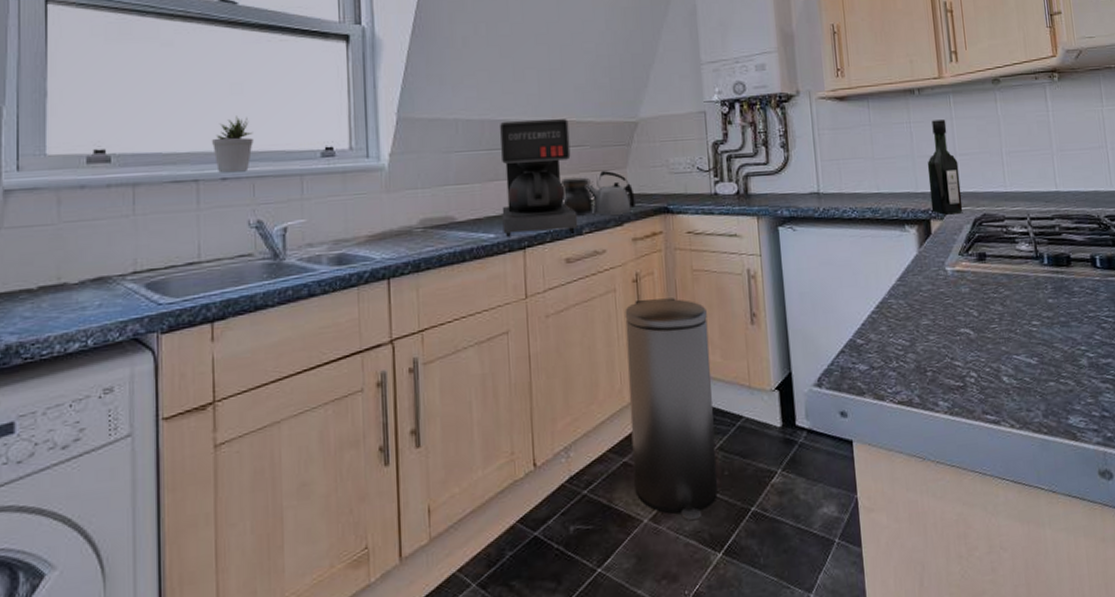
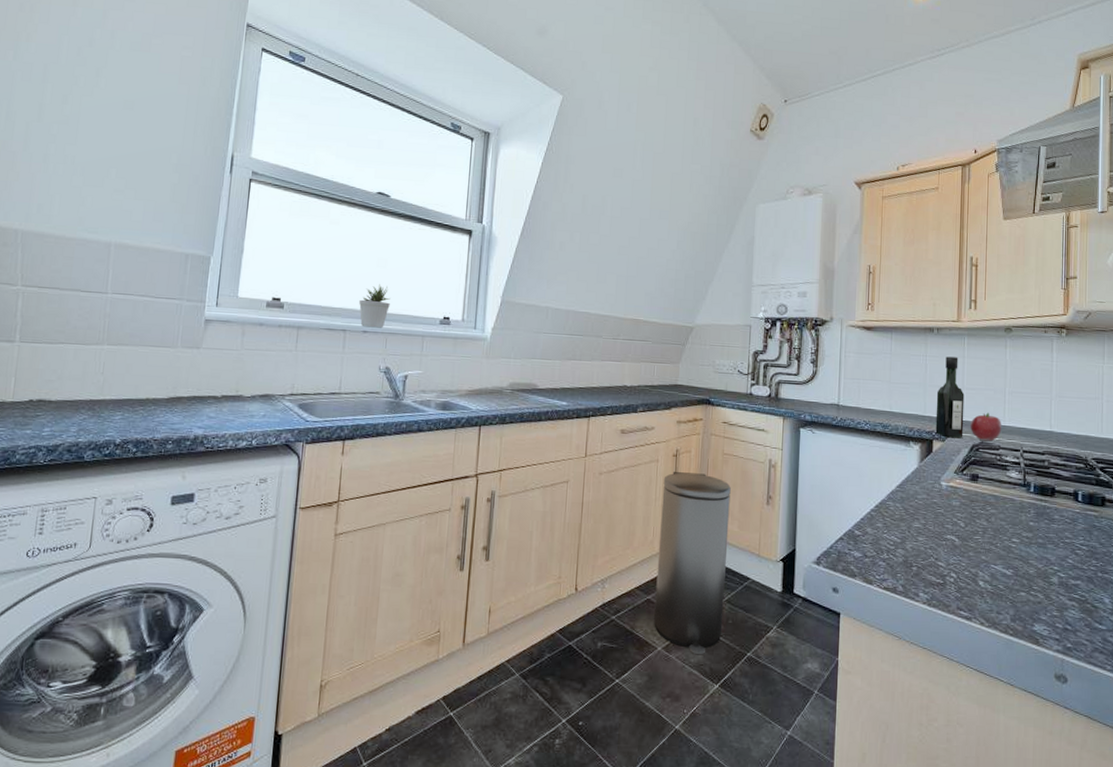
coffee maker: present [499,119,578,237] -> none [573,314,637,409]
jar: present [560,176,596,217] -> none [623,364,652,398]
kettle: present [586,171,635,217] -> none [645,363,684,401]
fruit: none [968,179,1004,213] -> present [969,412,1002,442]

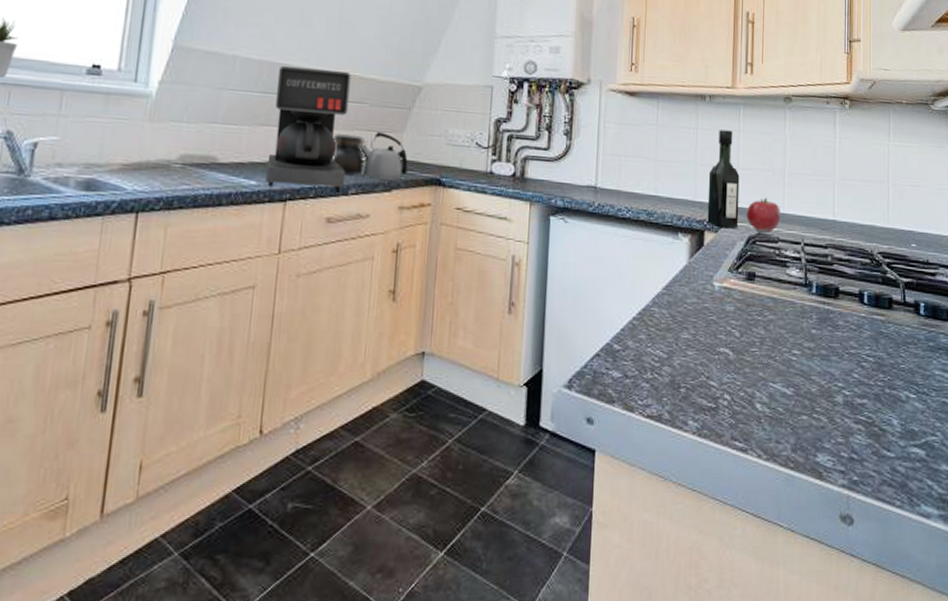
coffee maker: none [573,314,637,409] -> present [265,66,351,191]
jar: none [623,364,652,398] -> present [331,132,368,177]
kettle: none [645,363,684,401] -> present [359,132,408,181]
pedal bin: present [654,472,731,655] -> none [363,273,465,514]

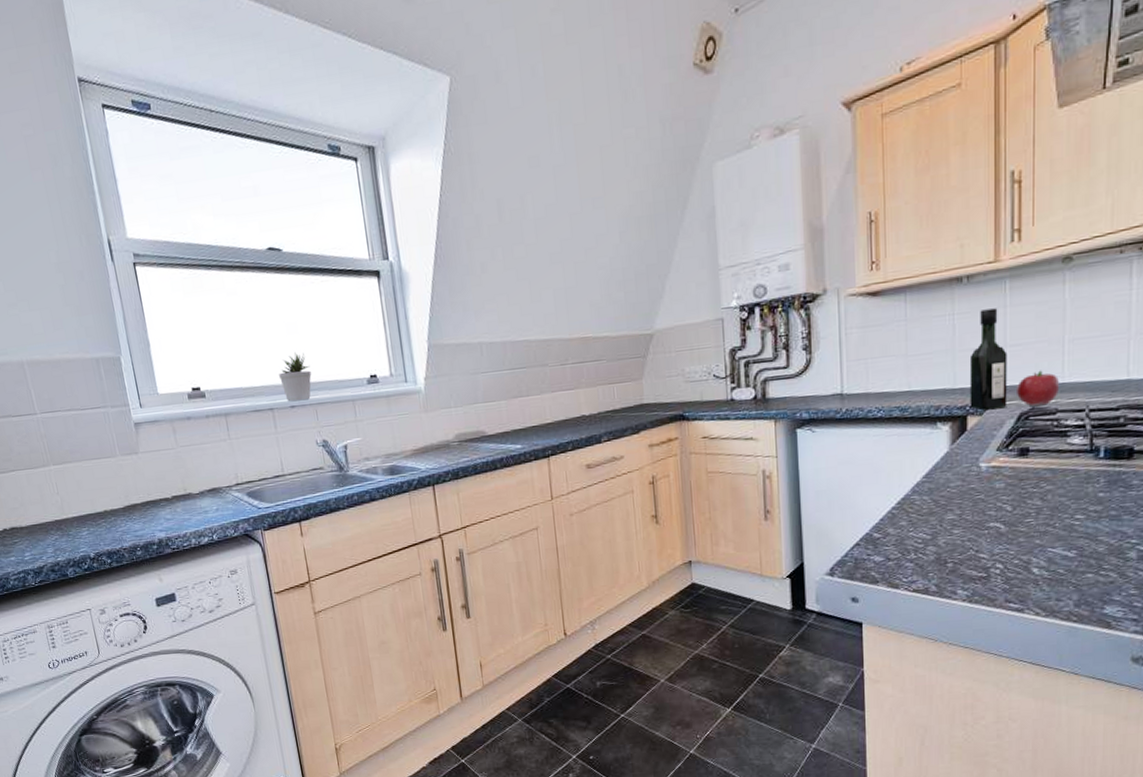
coffee maker: present [265,66,351,191] -> none [520,335,597,447]
jar: present [331,132,368,177] -> none [579,389,613,427]
kettle: present [359,132,408,181] -> none [604,383,651,425]

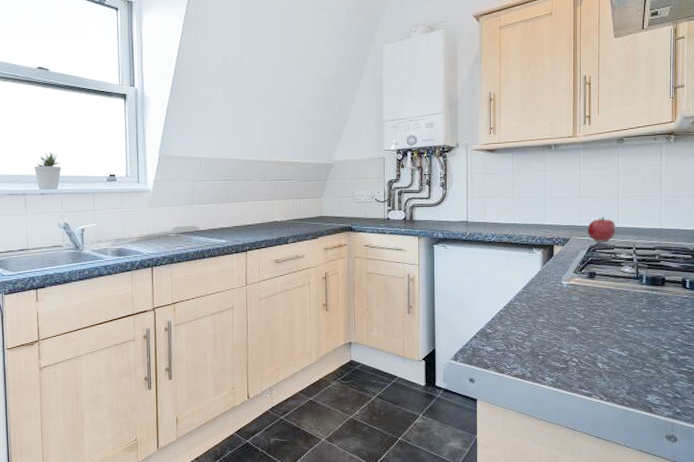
bottle: present [969,308,1007,410] -> none [556,169,581,242]

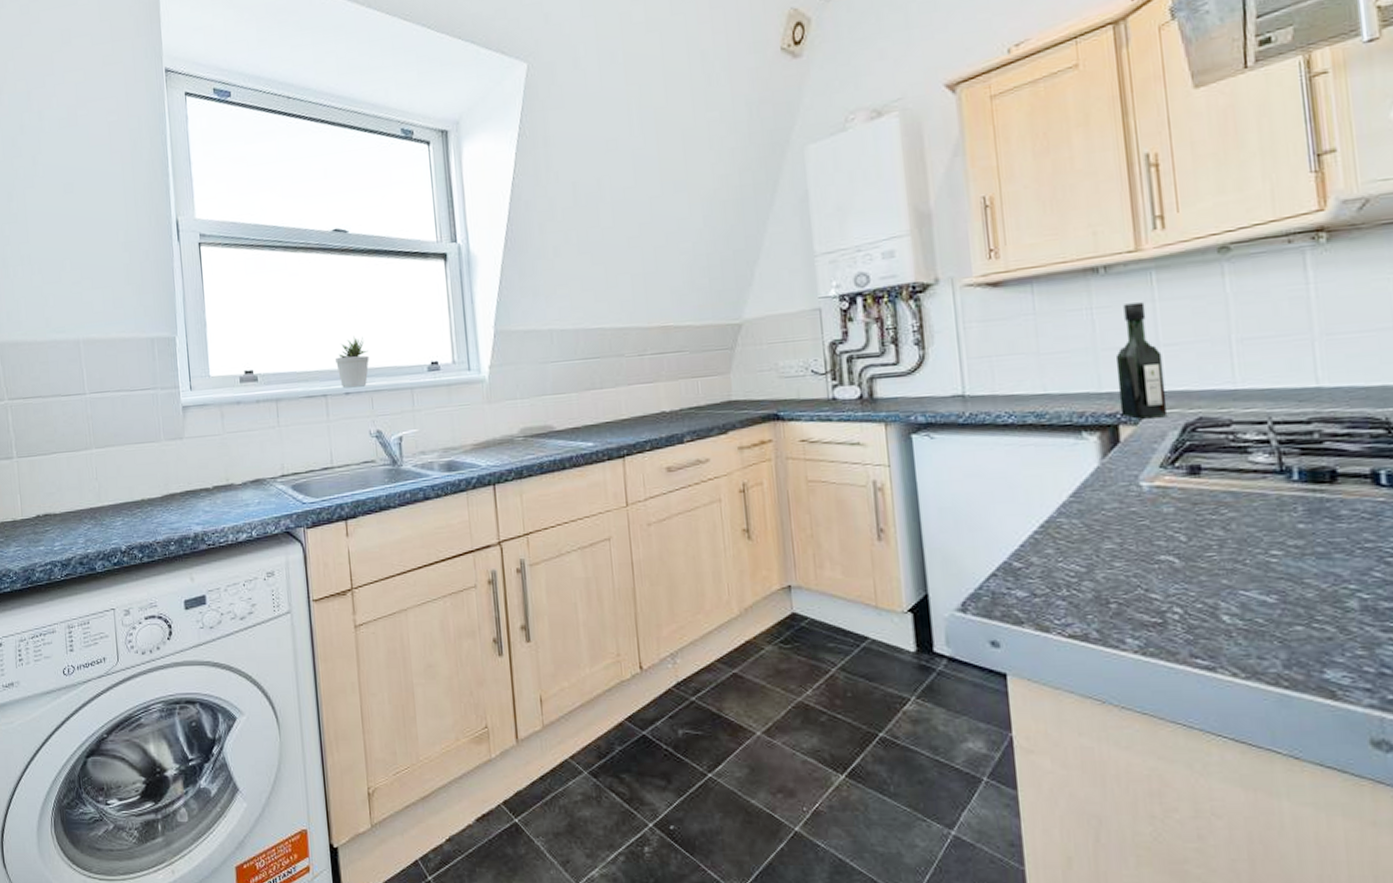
bottle: none [556,169,581,242] -> present [1115,302,1168,419]
fruit: present [586,217,616,242] -> none [1176,374,1232,416]

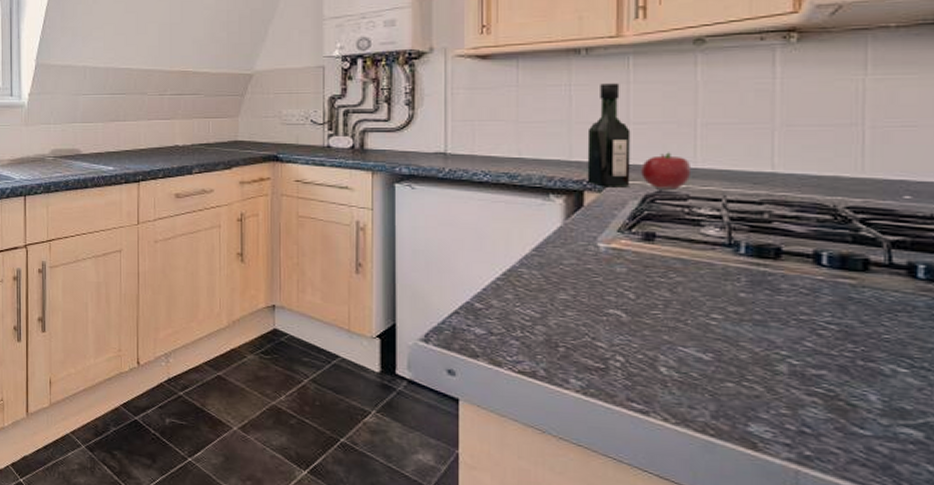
fruit: none [1176,374,1232,416] -> present [640,152,692,190]

